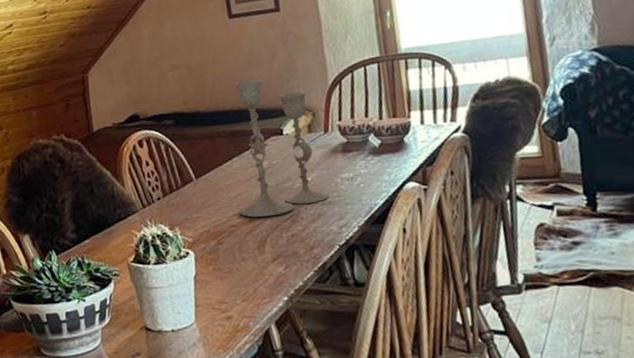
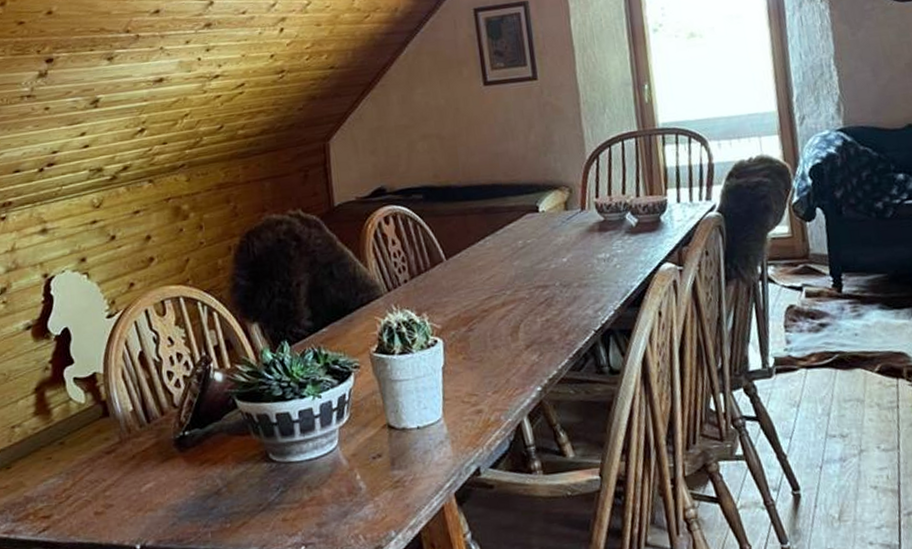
candlestick: present [235,79,330,218] -> none [490,152,586,301]

